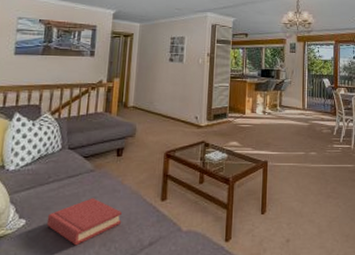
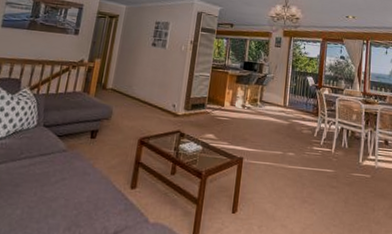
hardback book: present [46,198,122,246] -> none [13,178,90,227]

